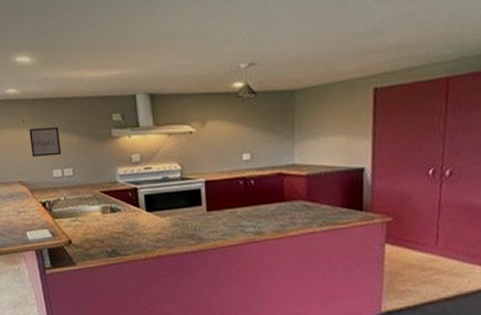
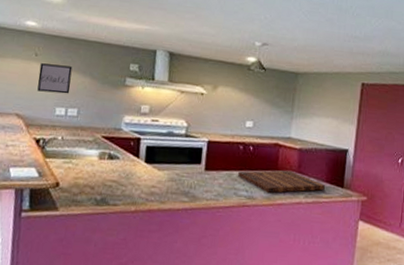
cutting board: none [242,199,341,227] -> present [238,170,325,194]

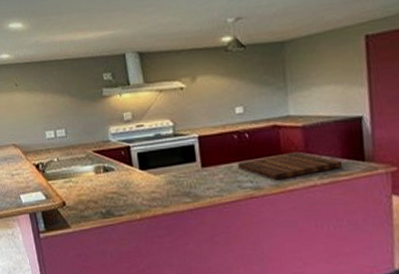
wall art: present [37,63,73,94] -> none [22,89,54,119]

